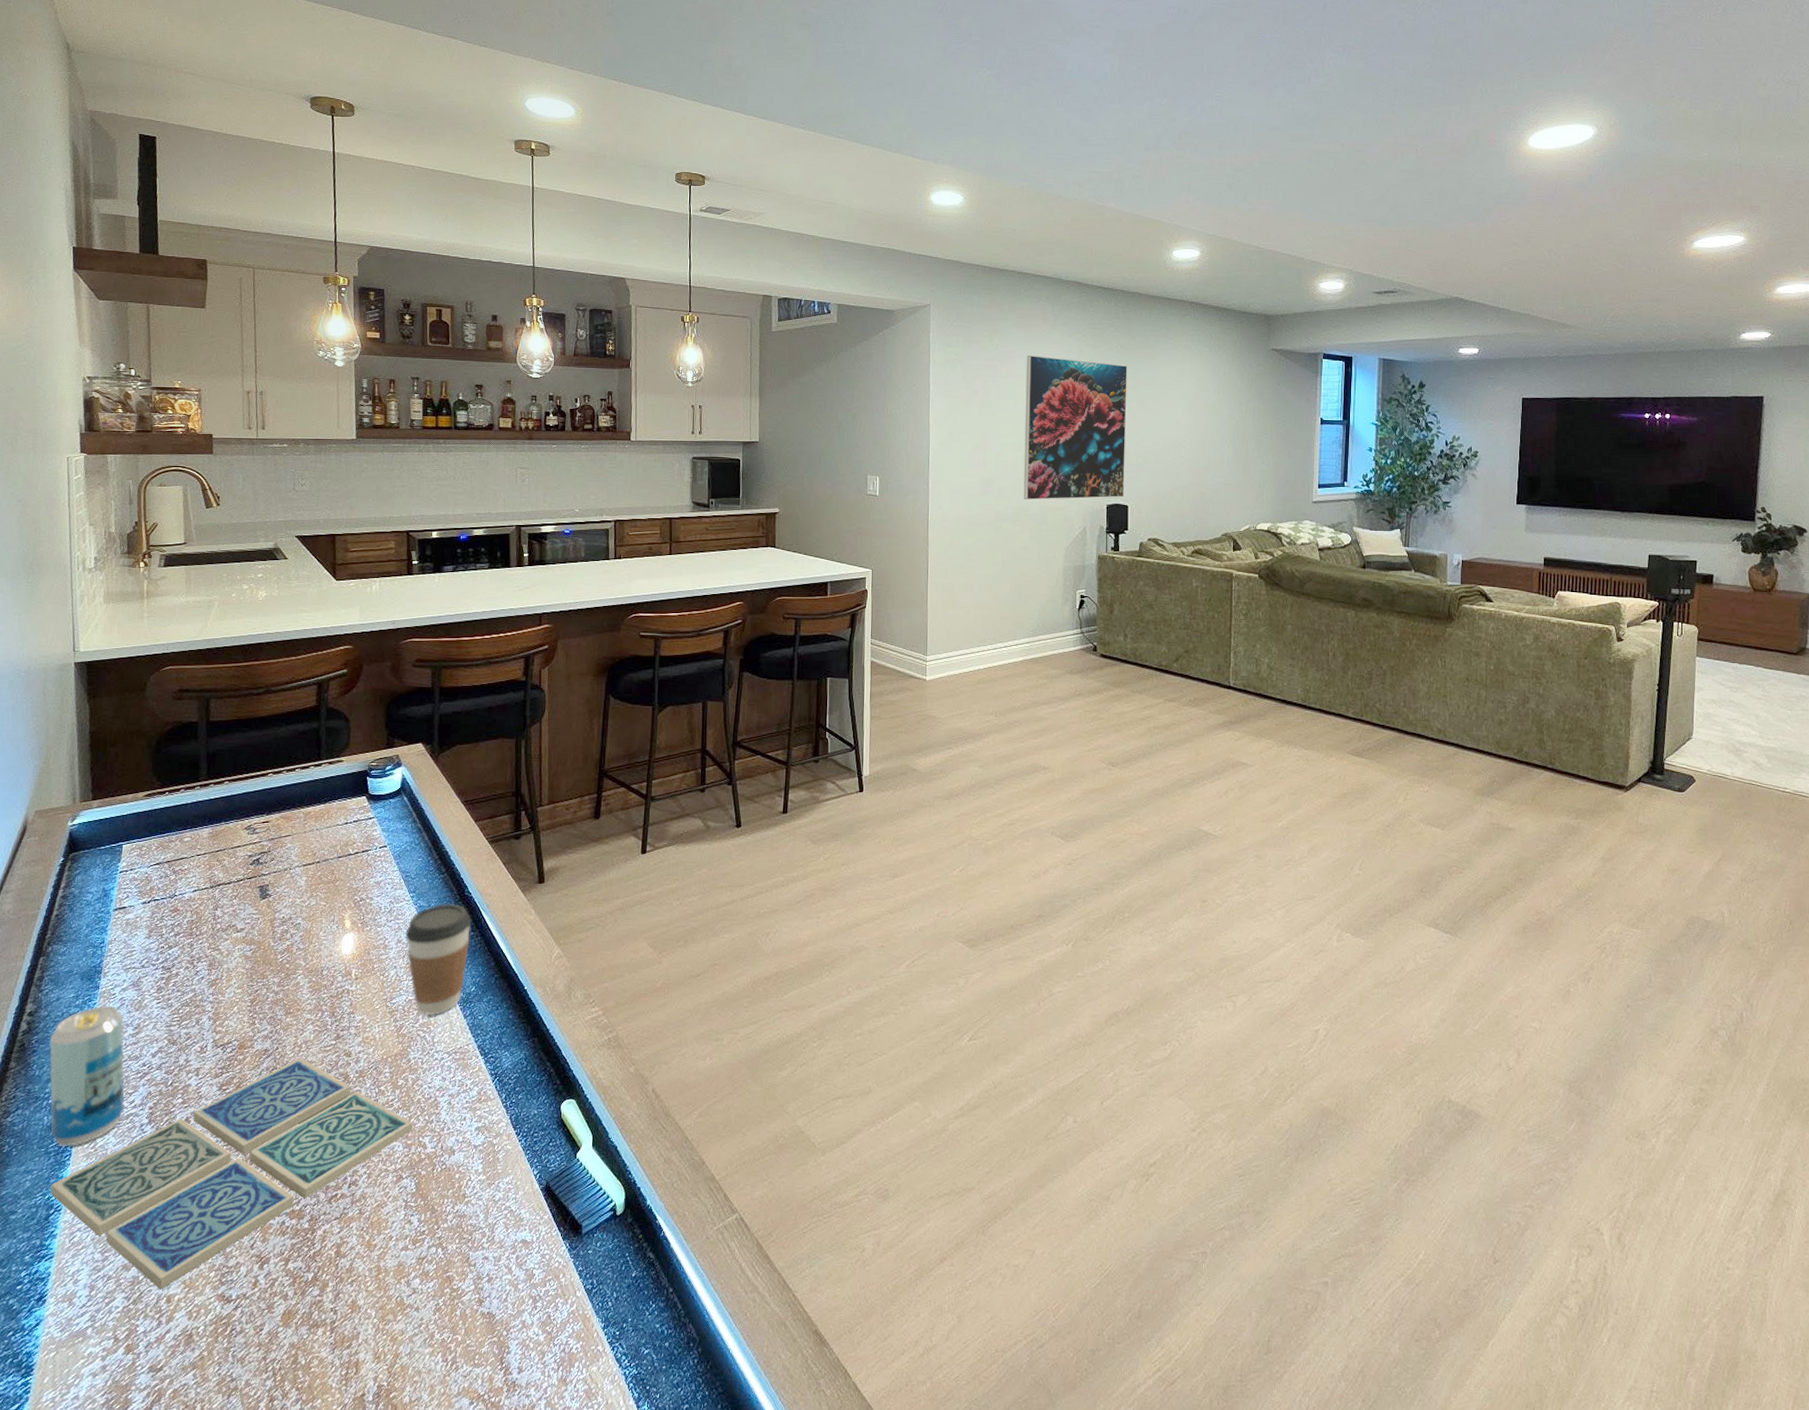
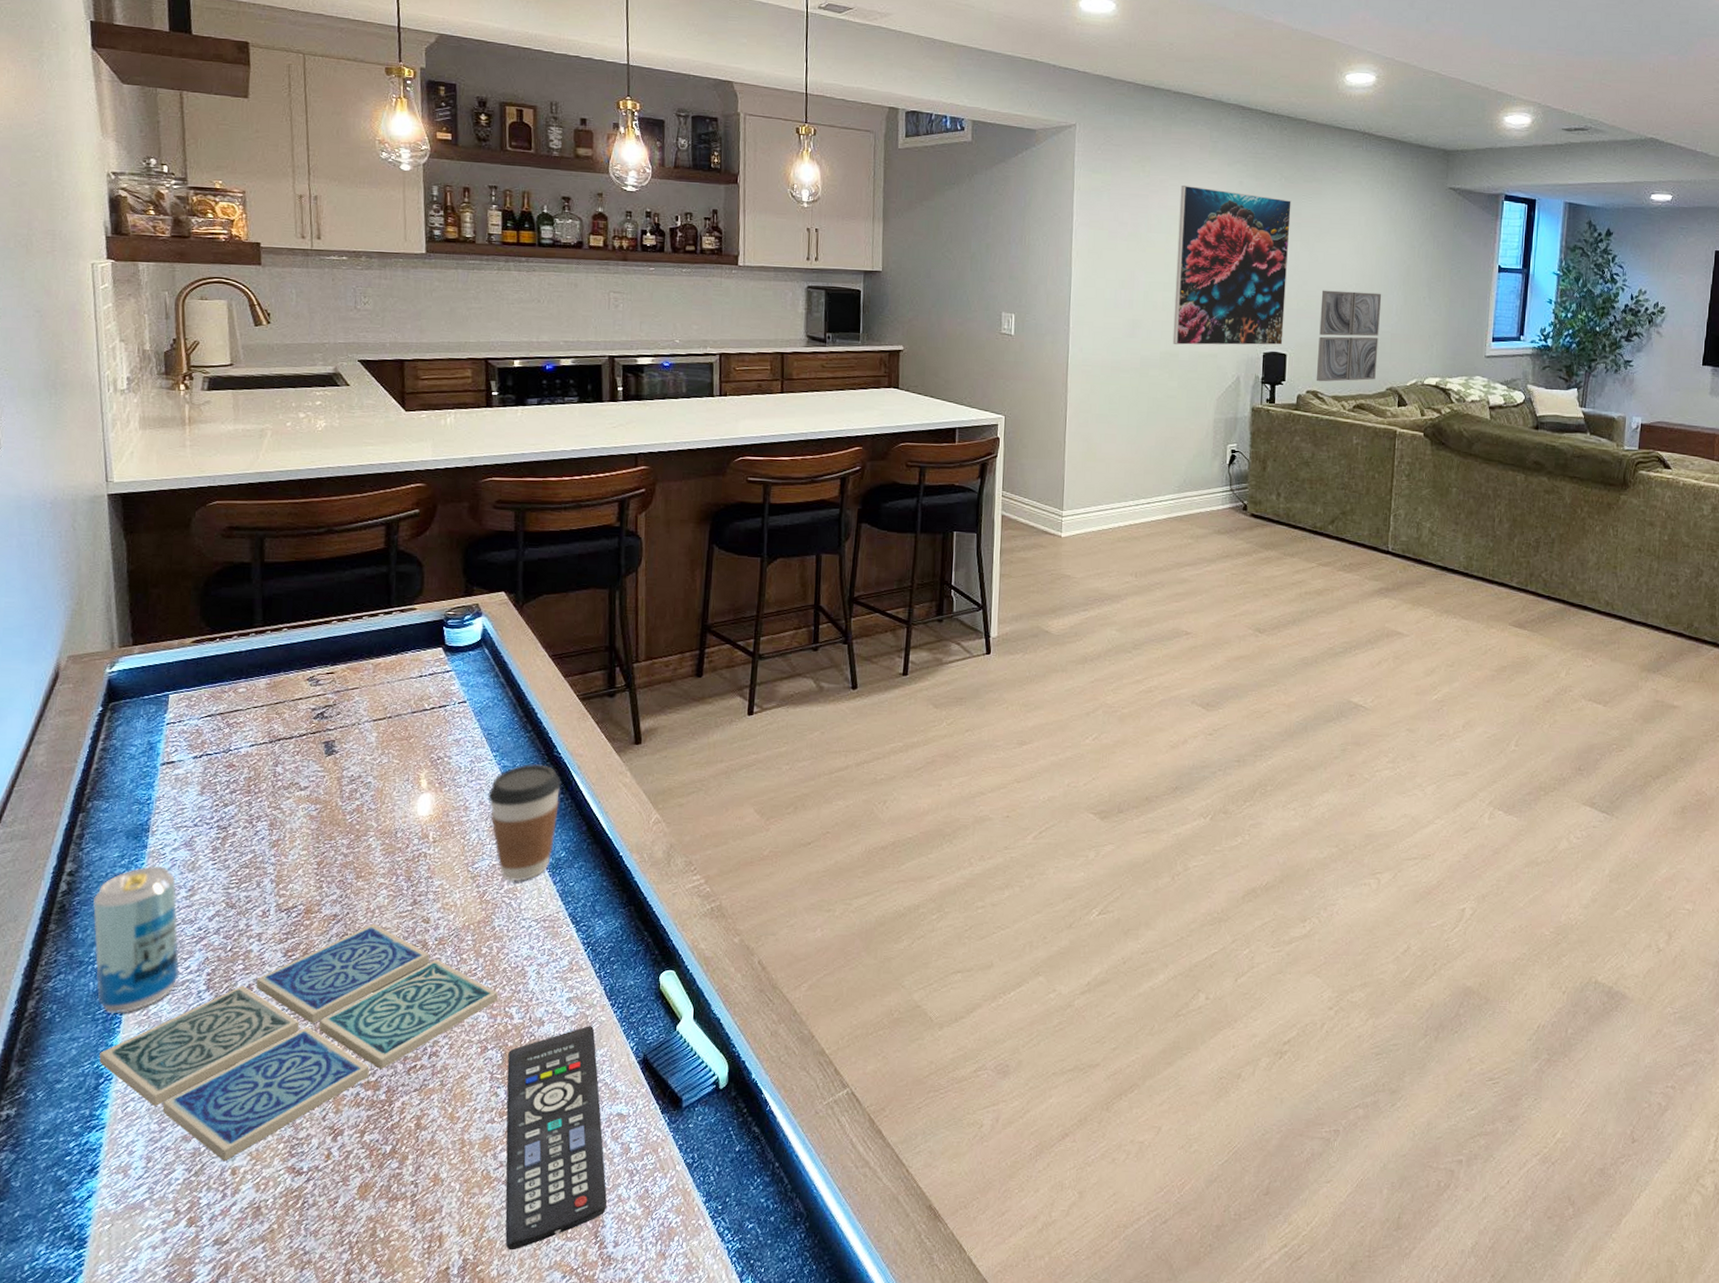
remote control: none [417,1154,512,1377] -> present [505,1026,607,1251]
wall art: none [1156,446,1214,530] -> present [1316,290,1382,382]

